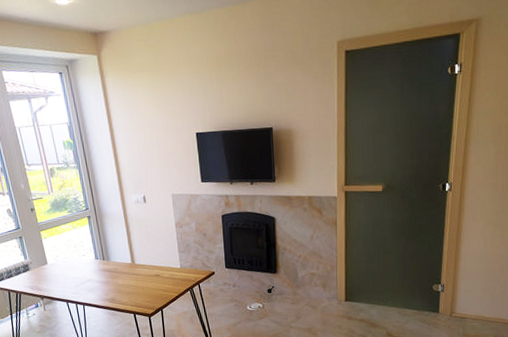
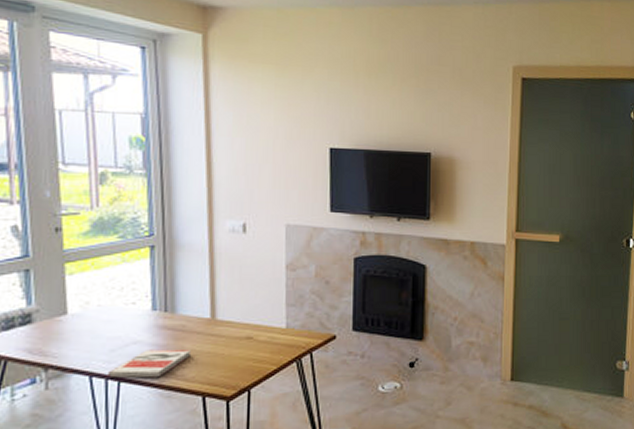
book: none [76,284,123,303] -> present [107,349,191,379]

